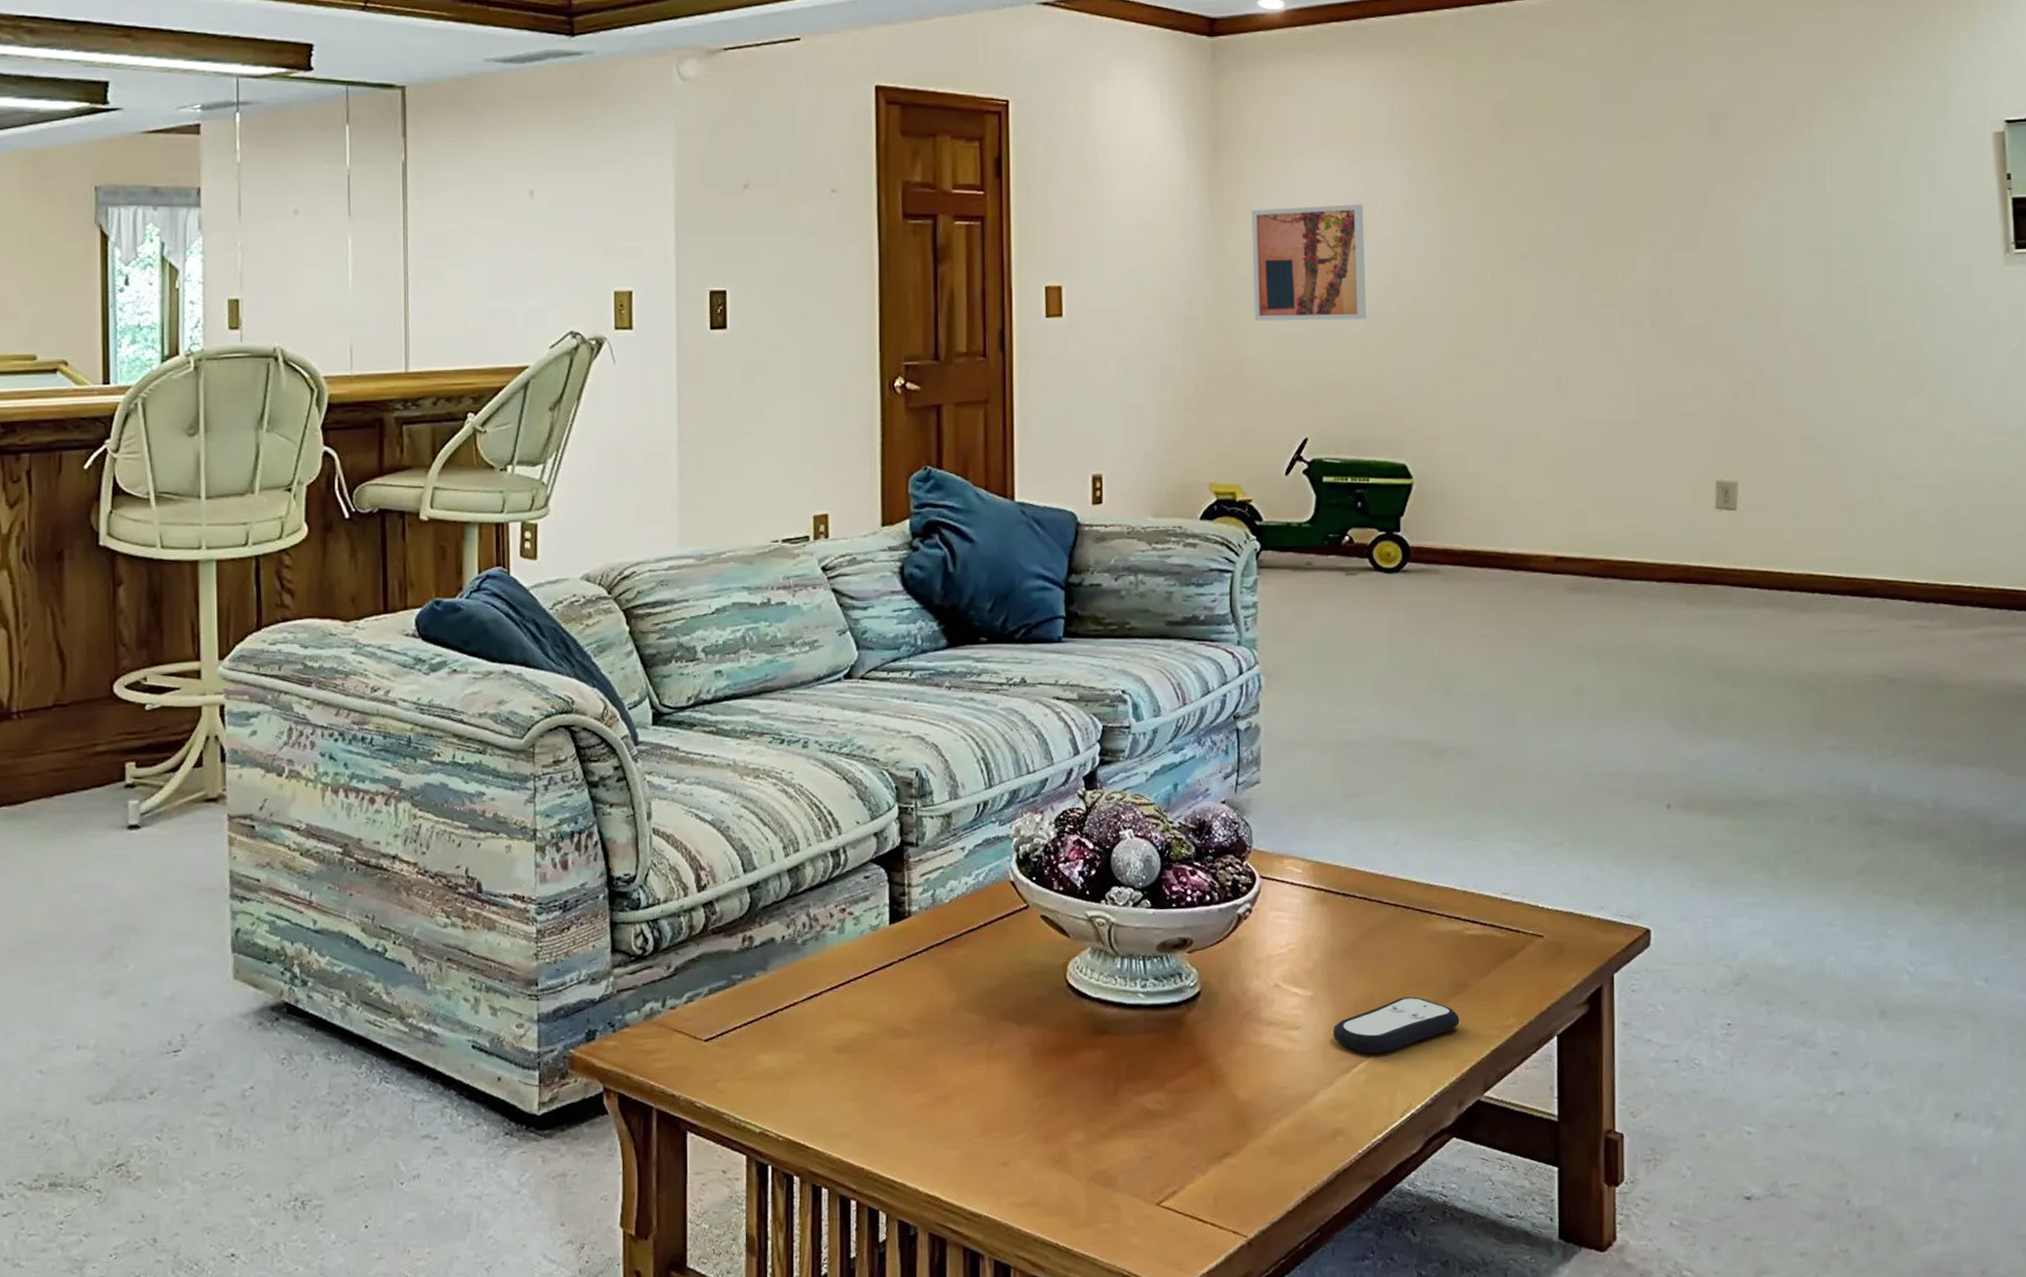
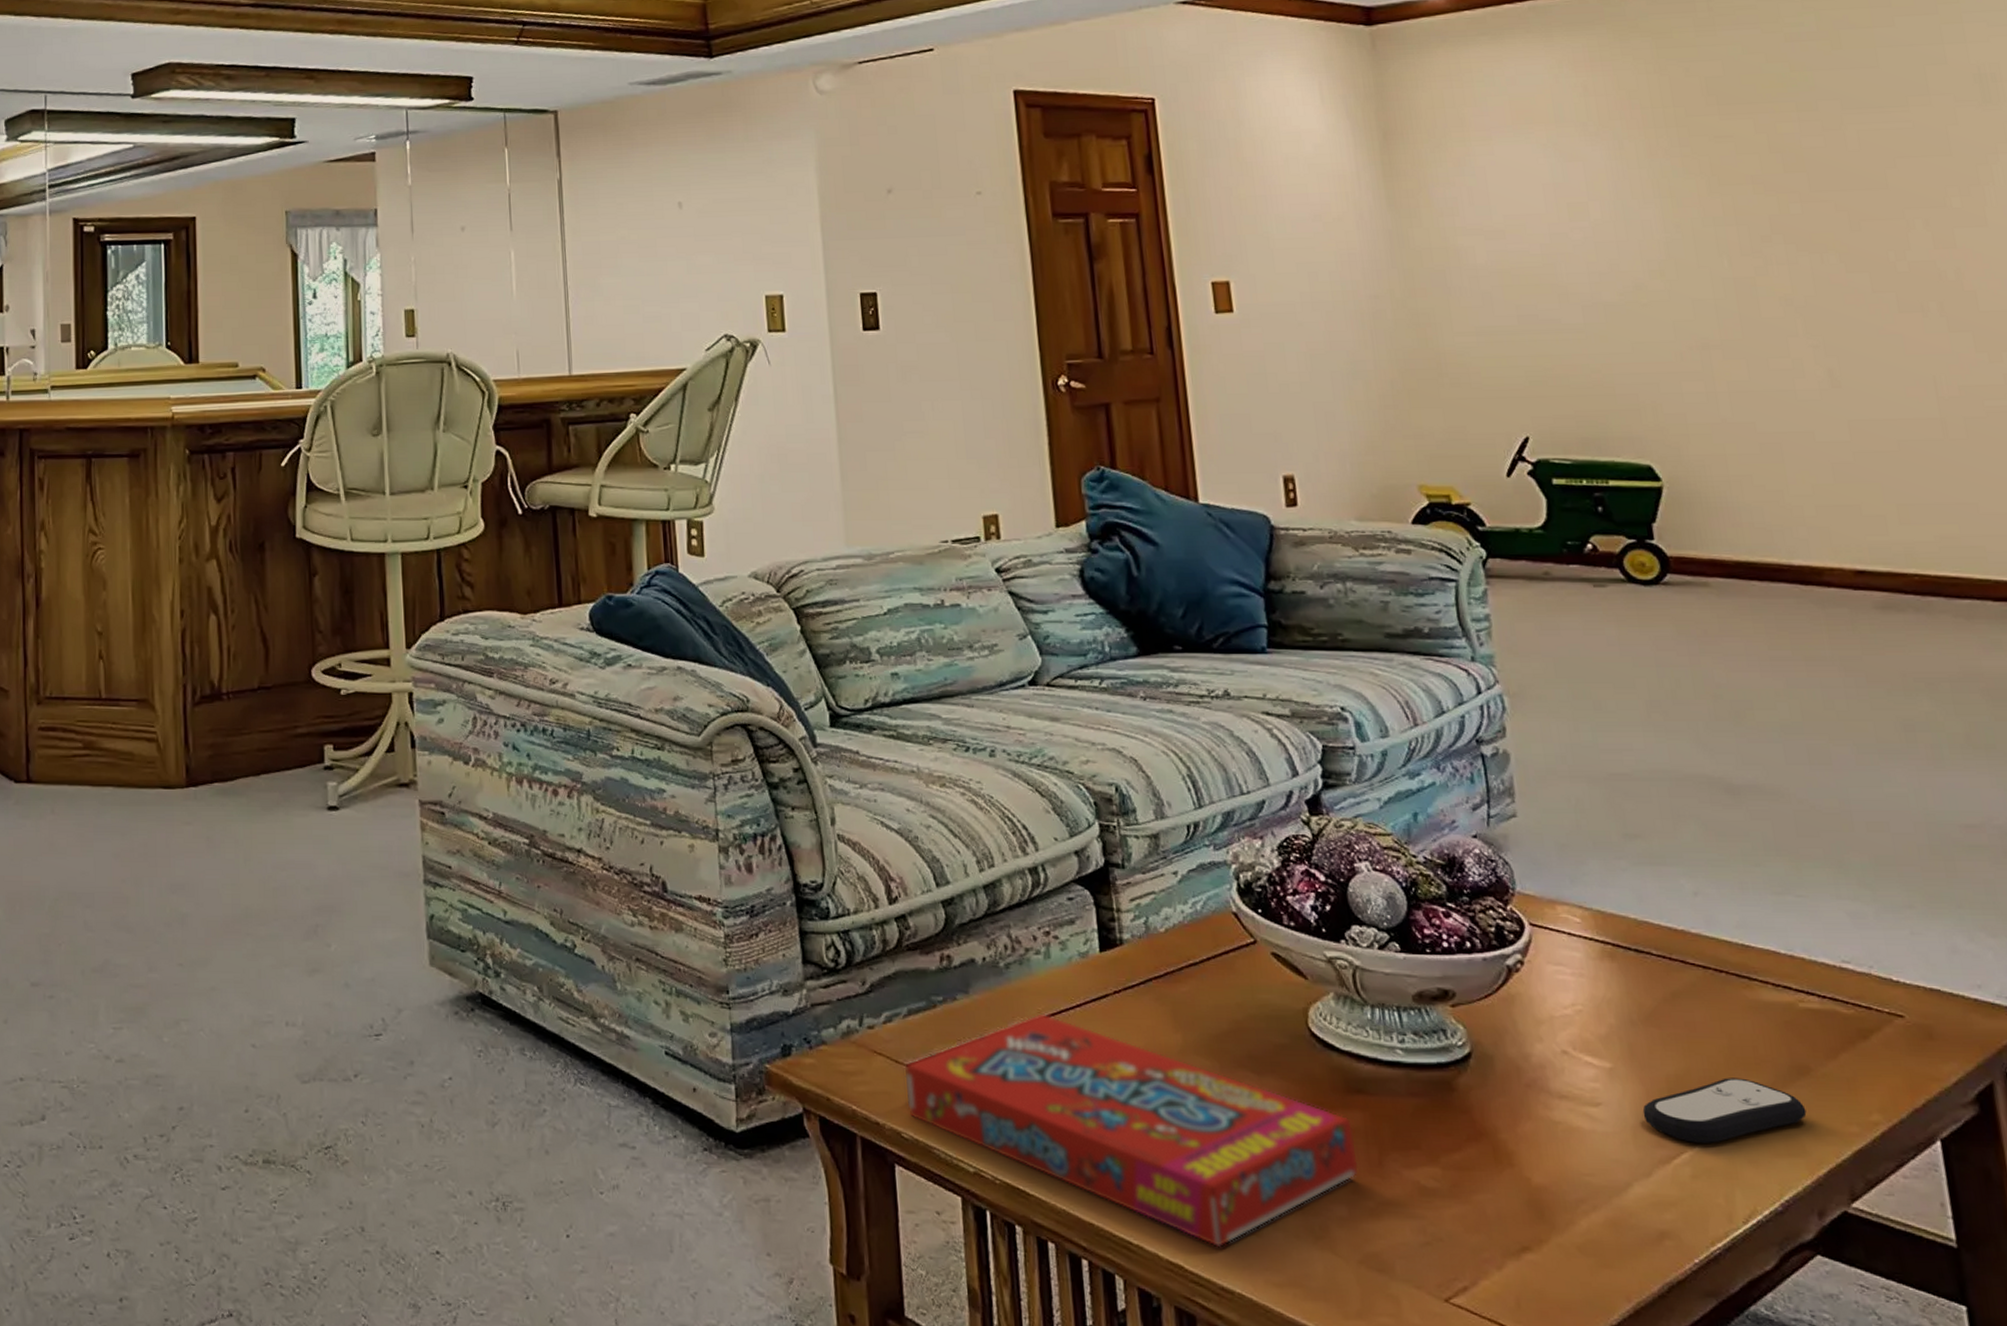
snack box: none [701,984,1098,1179] -> present [904,1013,1360,1248]
wall art: present [1252,204,1366,321] -> none [1435,189,1583,313]

